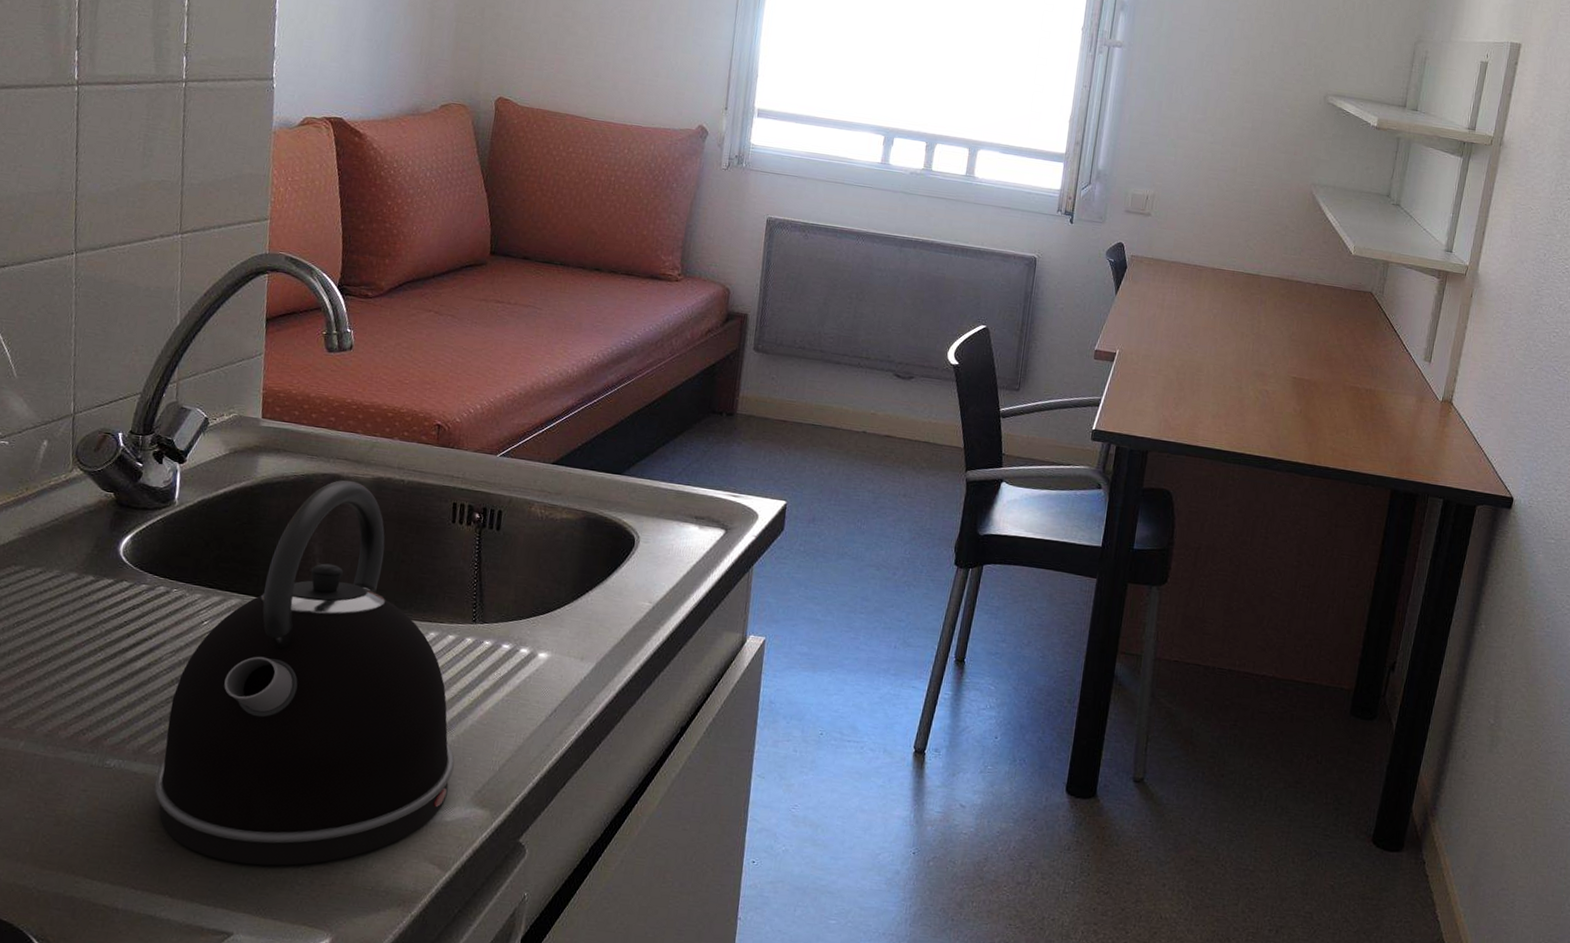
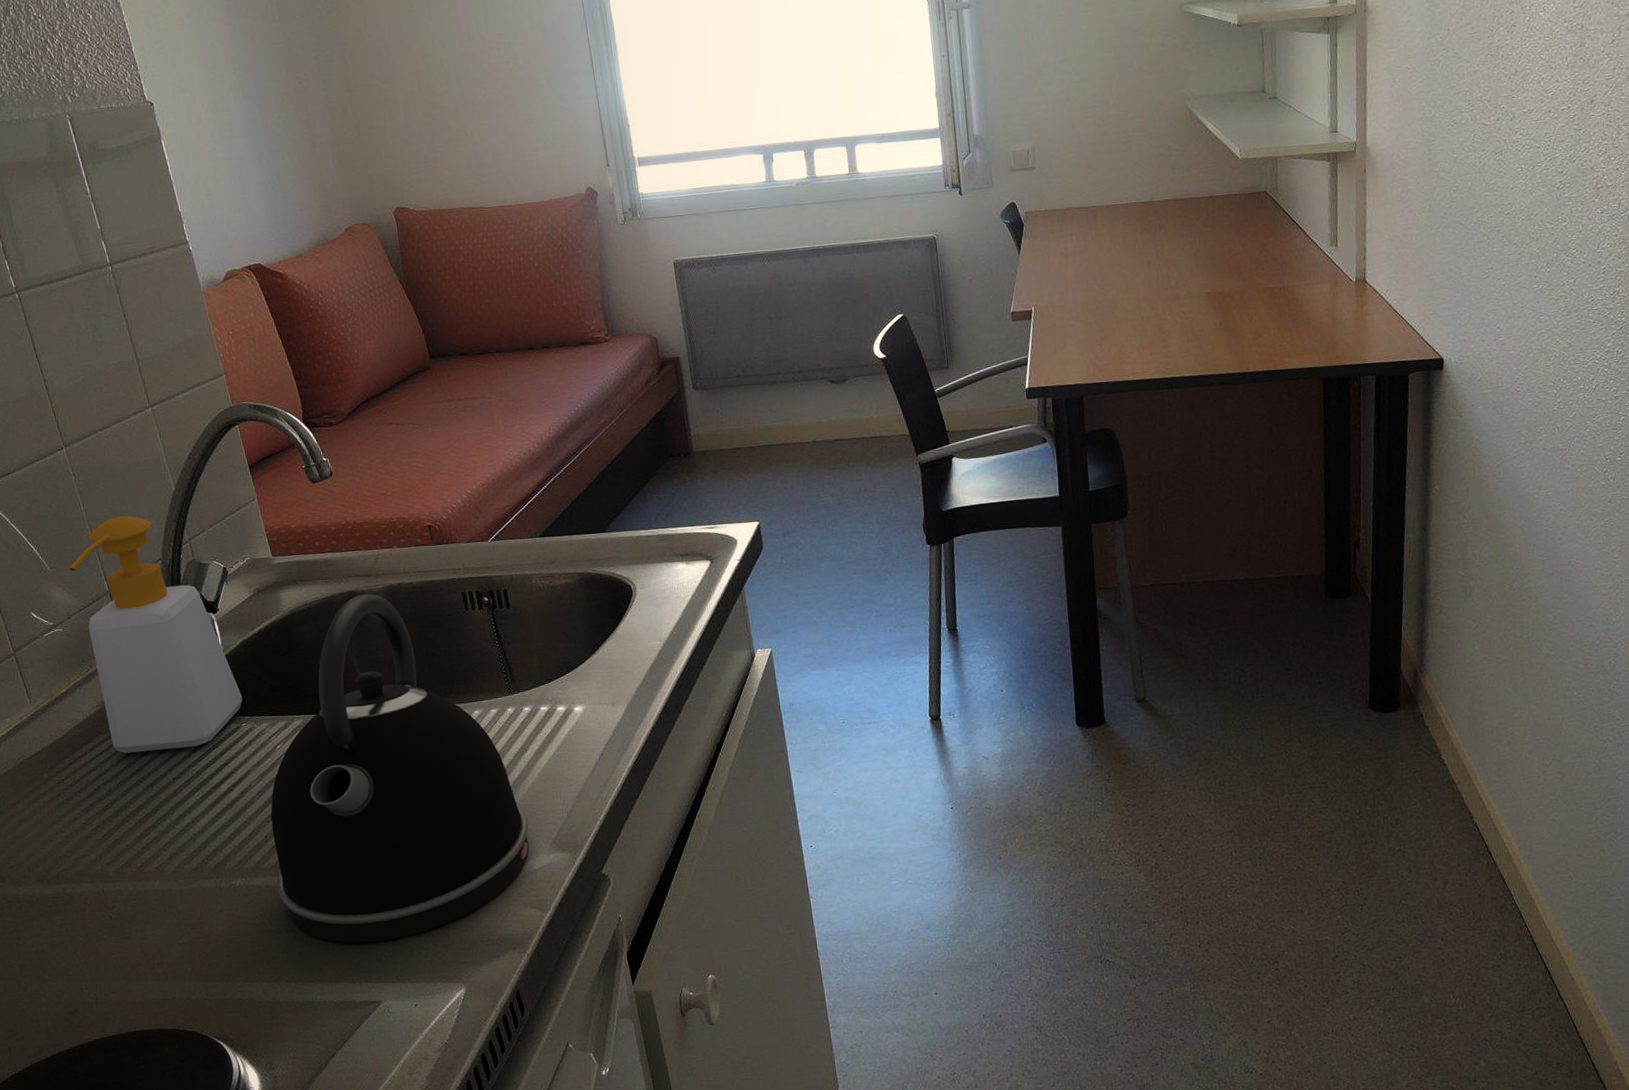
soap bottle: none [22,337,183,603] -> present [68,515,242,753]

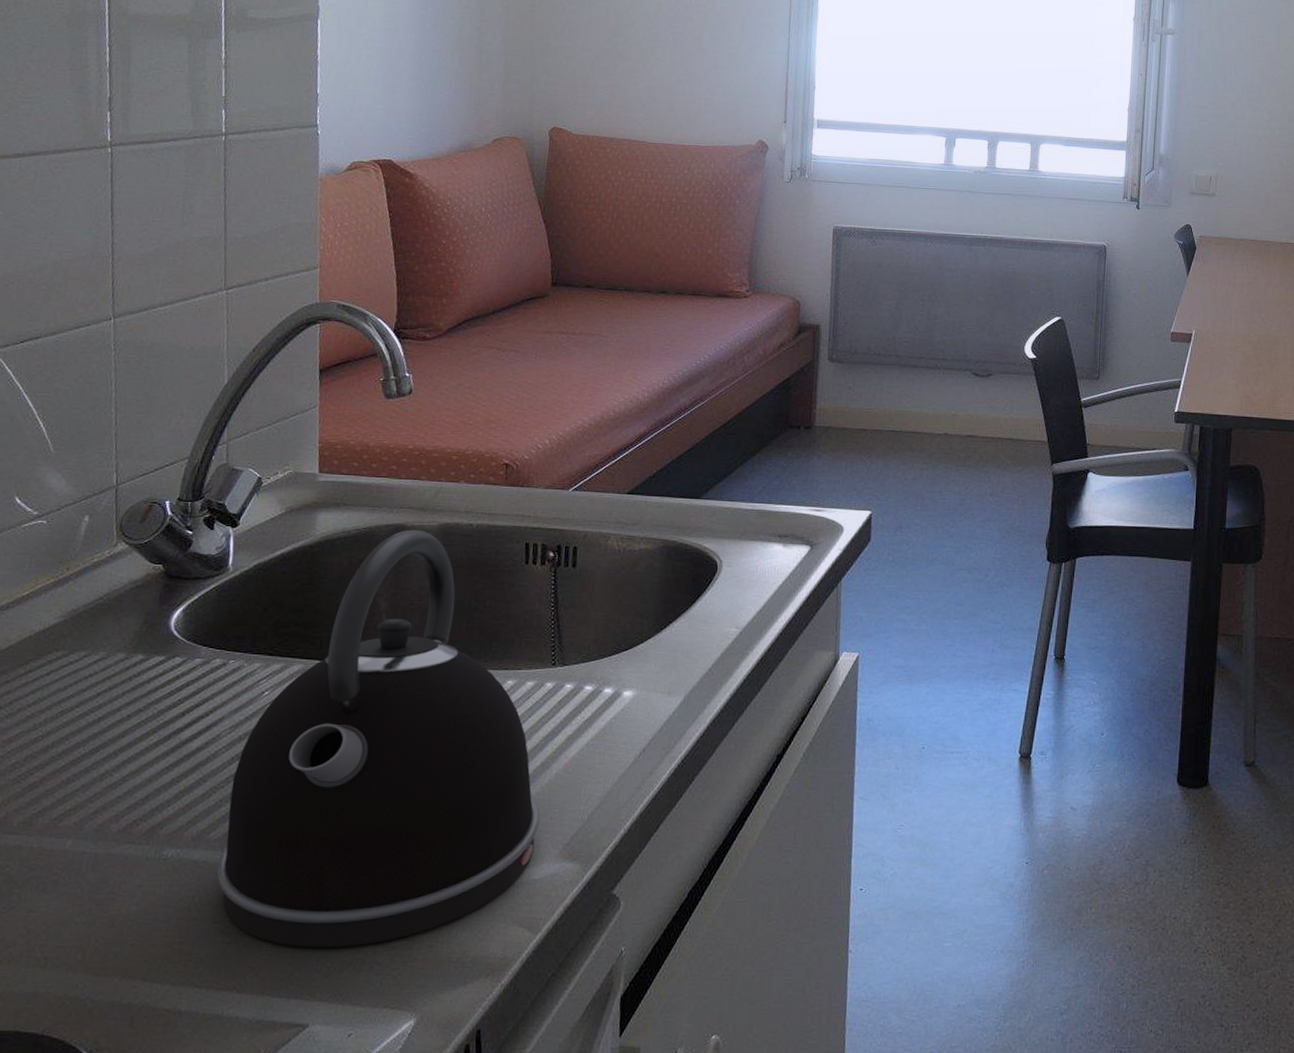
soap bottle: present [68,515,242,753] -> none [65,402,239,680]

